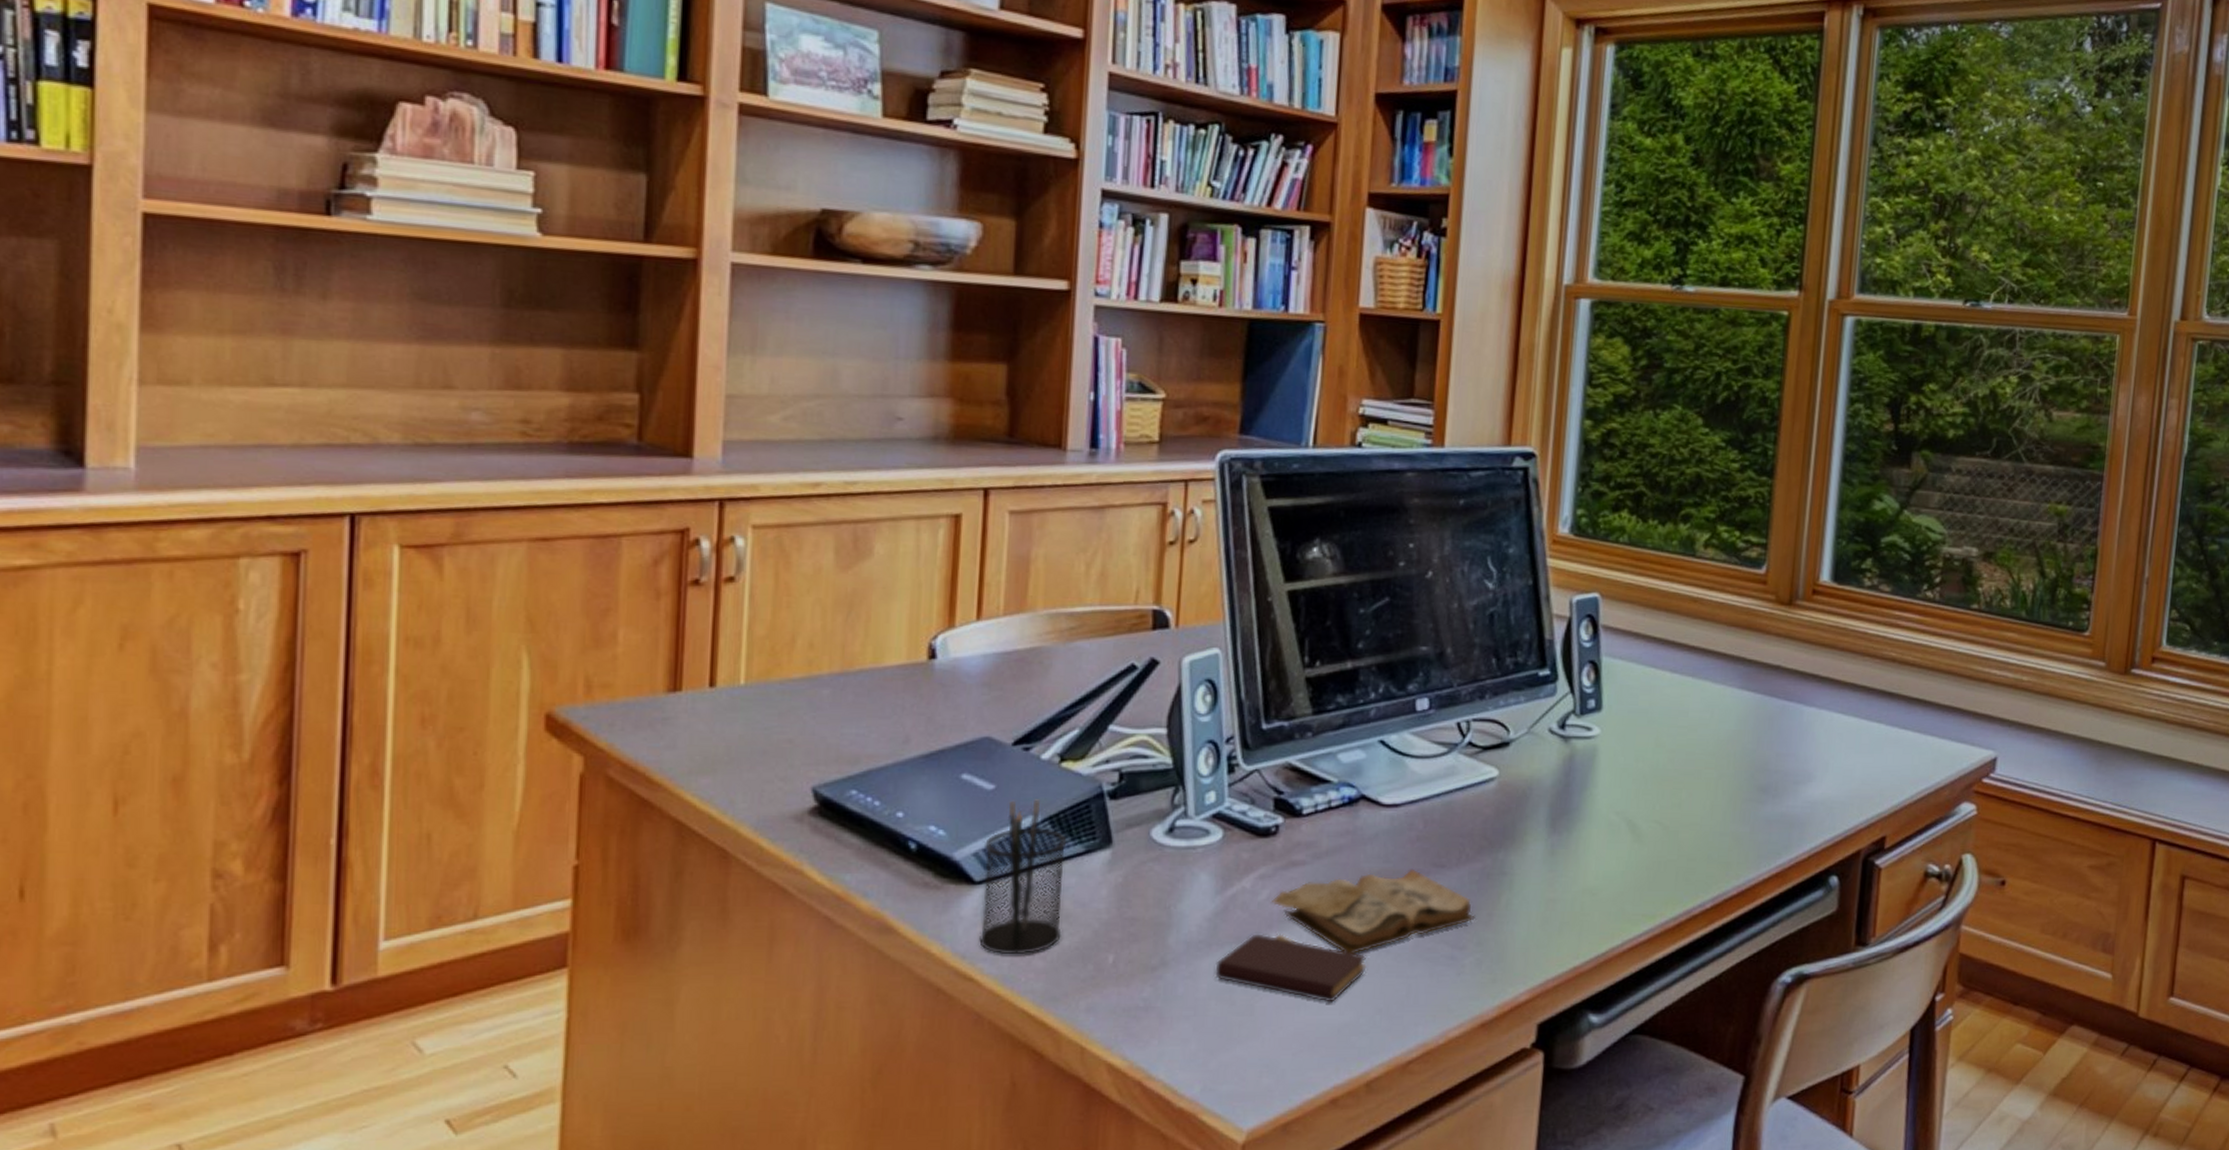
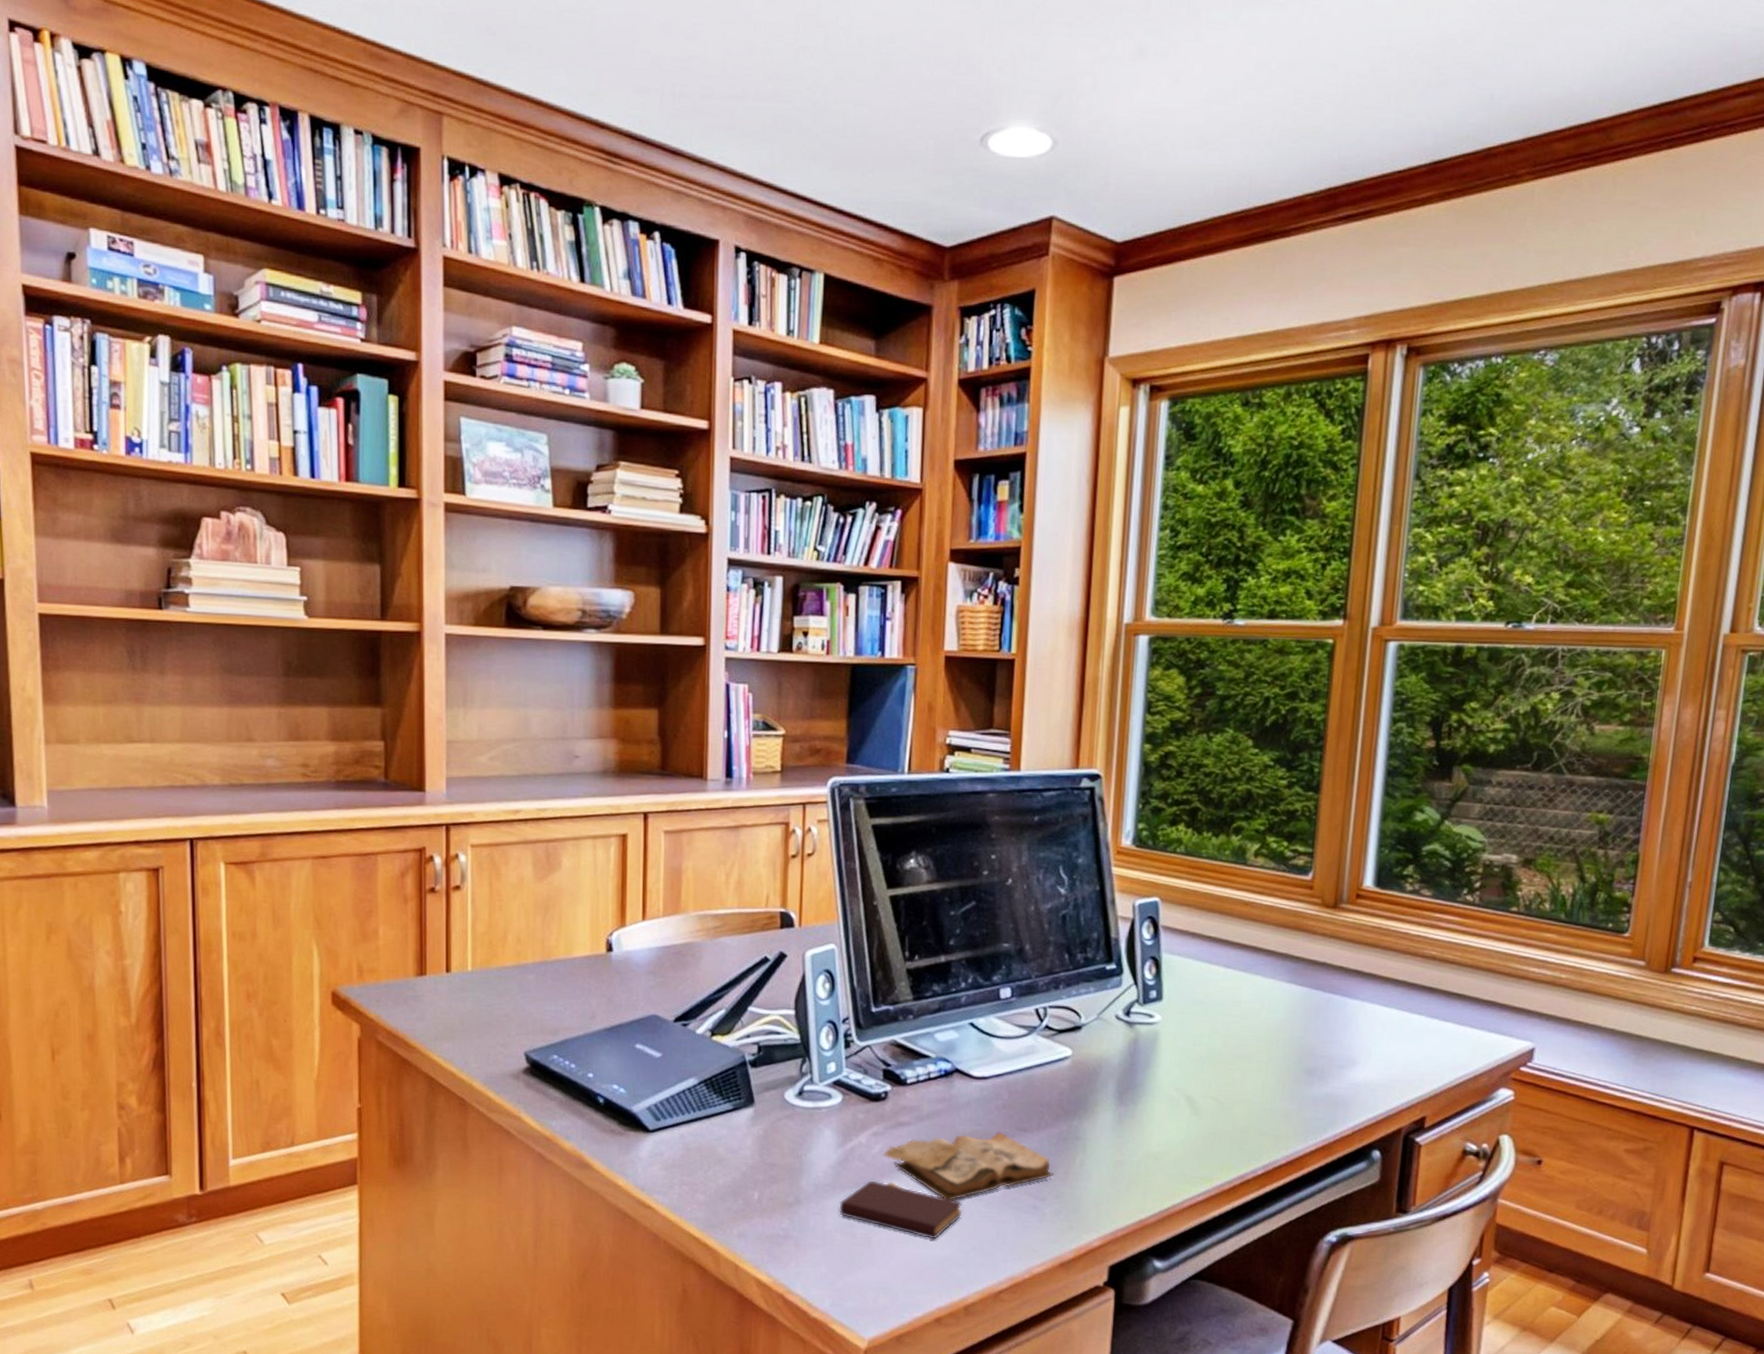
pencil holder: present [979,799,1067,955] -> none [654,1065,719,1189]

